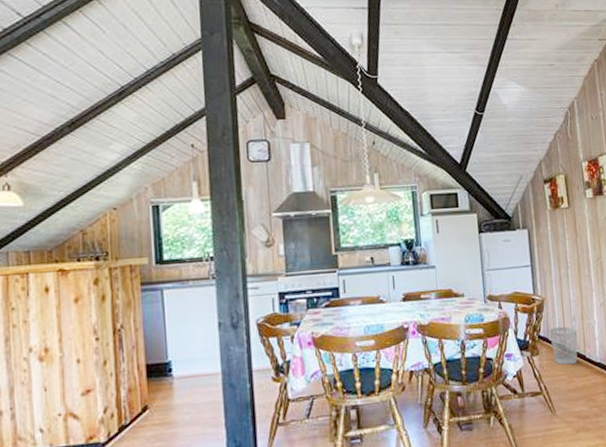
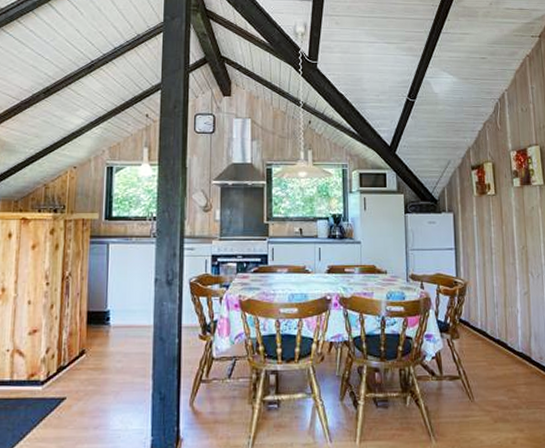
wastebasket: present [549,326,578,365] -> none [470,312,500,352]

